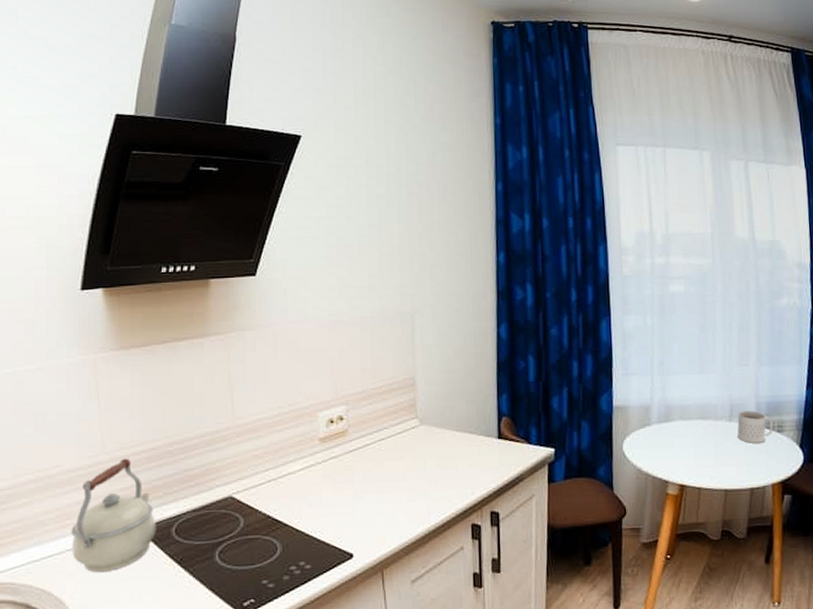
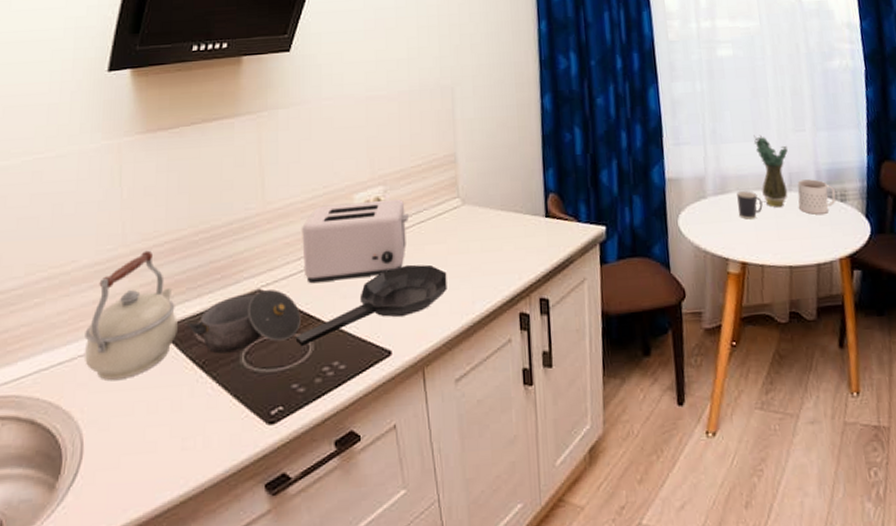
cooking pot: none [165,497,270,552] -> present [188,290,301,354]
frying pan: none [264,478,405,548] -> present [295,264,447,347]
toaster: none [270,417,371,493] -> present [302,198,410,284]
mug: none [680,420,704,446] -> present [737,191,763,220]
vase: none [699,368,731,436] -> present [754,135,788,207]

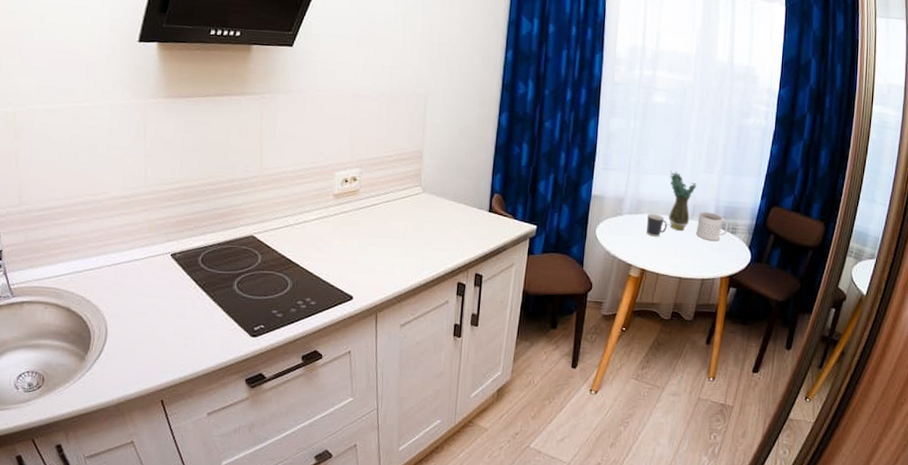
kettle: present [83,250,179,381] -> none [110,192,187,288]
cooking pot: present [188,290,301,354] -> none [193,237,284,280]
frying pan: present [295,264,447,347] -> none [277,233,404,284]
toaster: present [302,198,410,284] -> none [289,177,379,238]

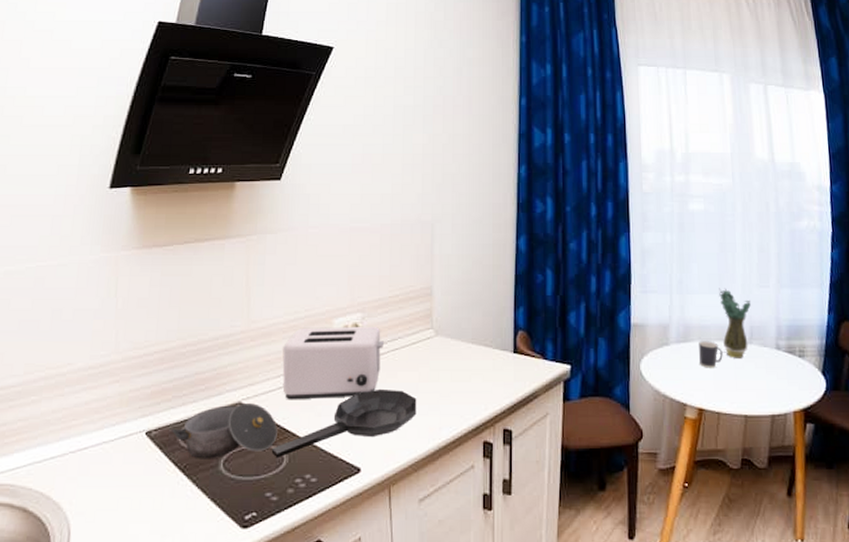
cooking pot: none [193,237,284,280] -> present [172,403,278,459]
frying pan: none [277,233,404,284] -> present [271,388,417,459]
toaster: none [289,177,379,238] -> present [282,326,385,400]
mug: present [696,212,728,241] -> none [757,334,794,368]

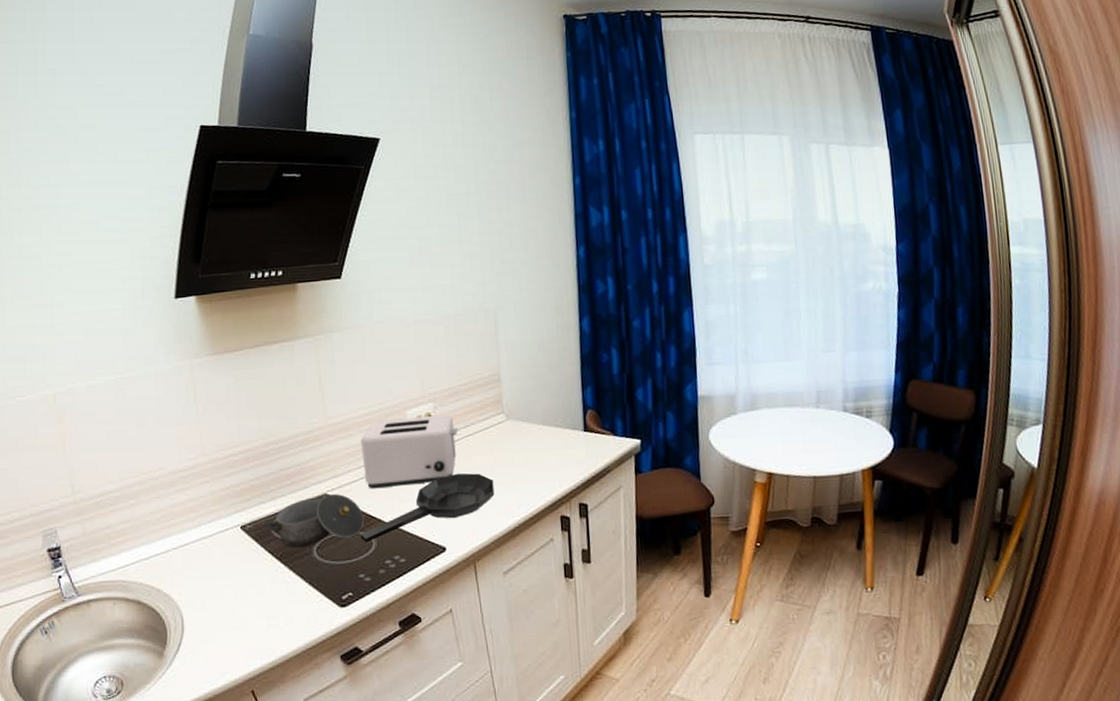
mug: present [699,341,723,368] -> none [766,408,791,434]
vase: present [719,288,751,358] -> none [784,355,817,423]

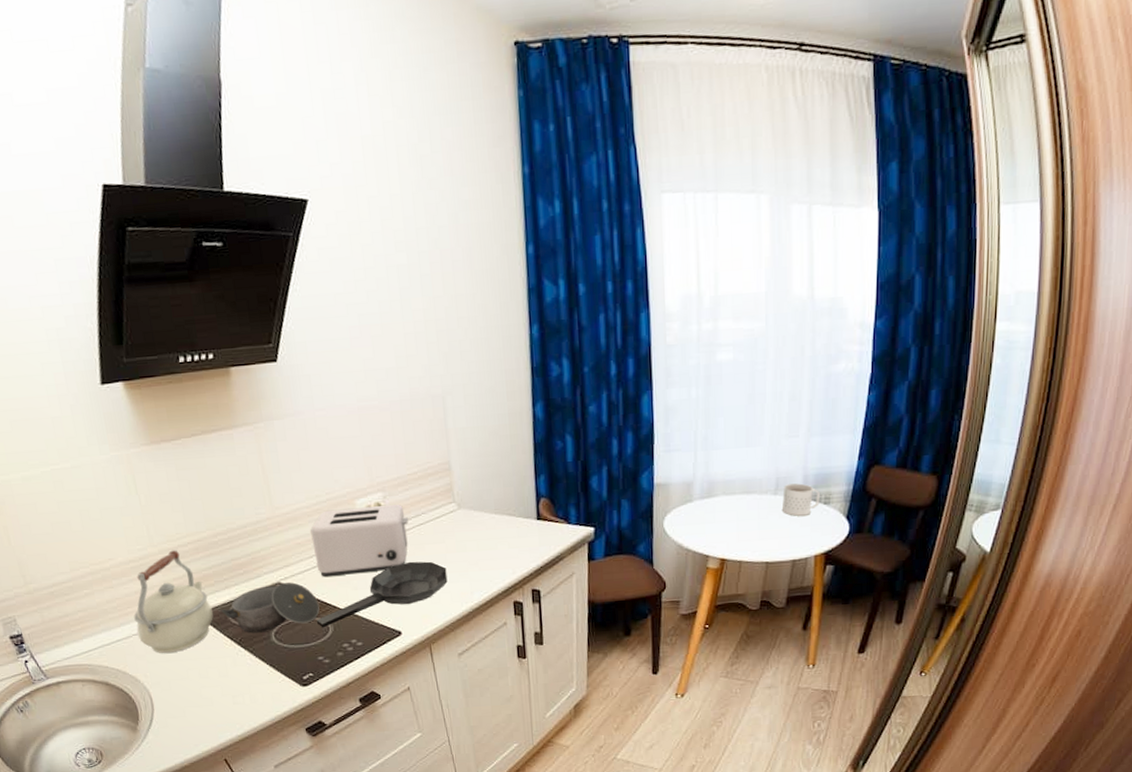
kettle: none [176,459,257,570] -> present [134,550,214,654]
mug: none [824,397,862,430] -> present [782,483,820,516]

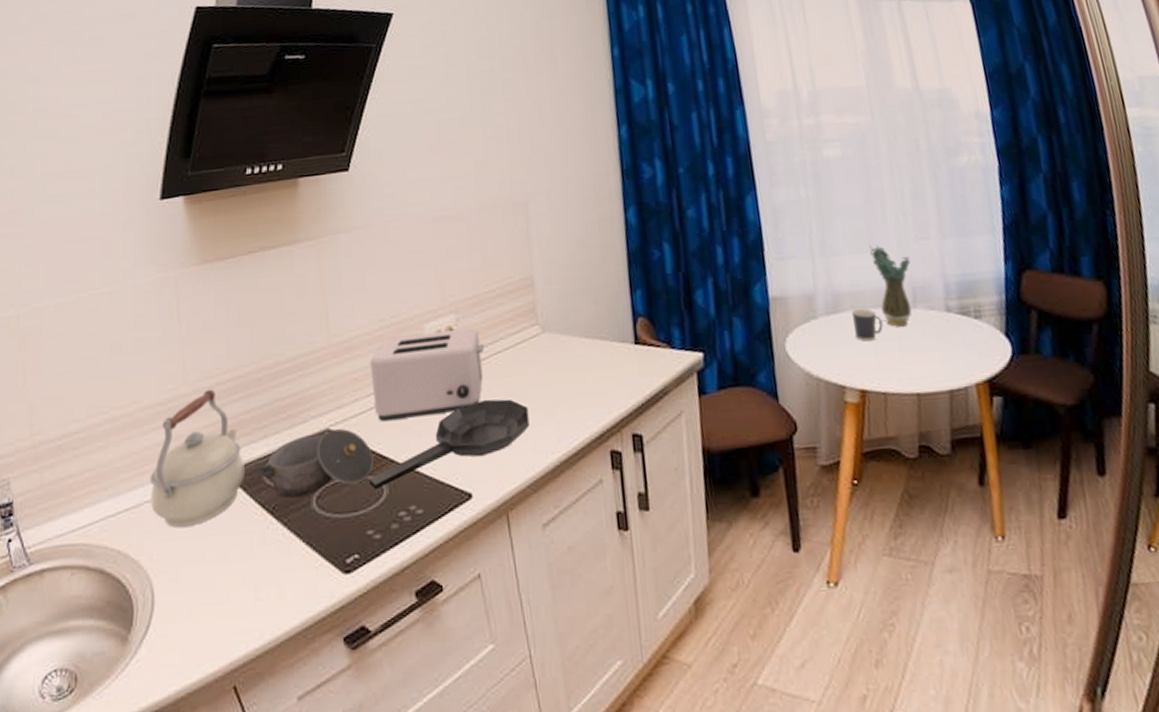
mug: none [723,495,747,521] -> present [852,309,883,342]
vase: none [746,441,778,510] -> present [869,244,912,327]
mug: present [782,483,820,516] -> none [922,293,969,334]

